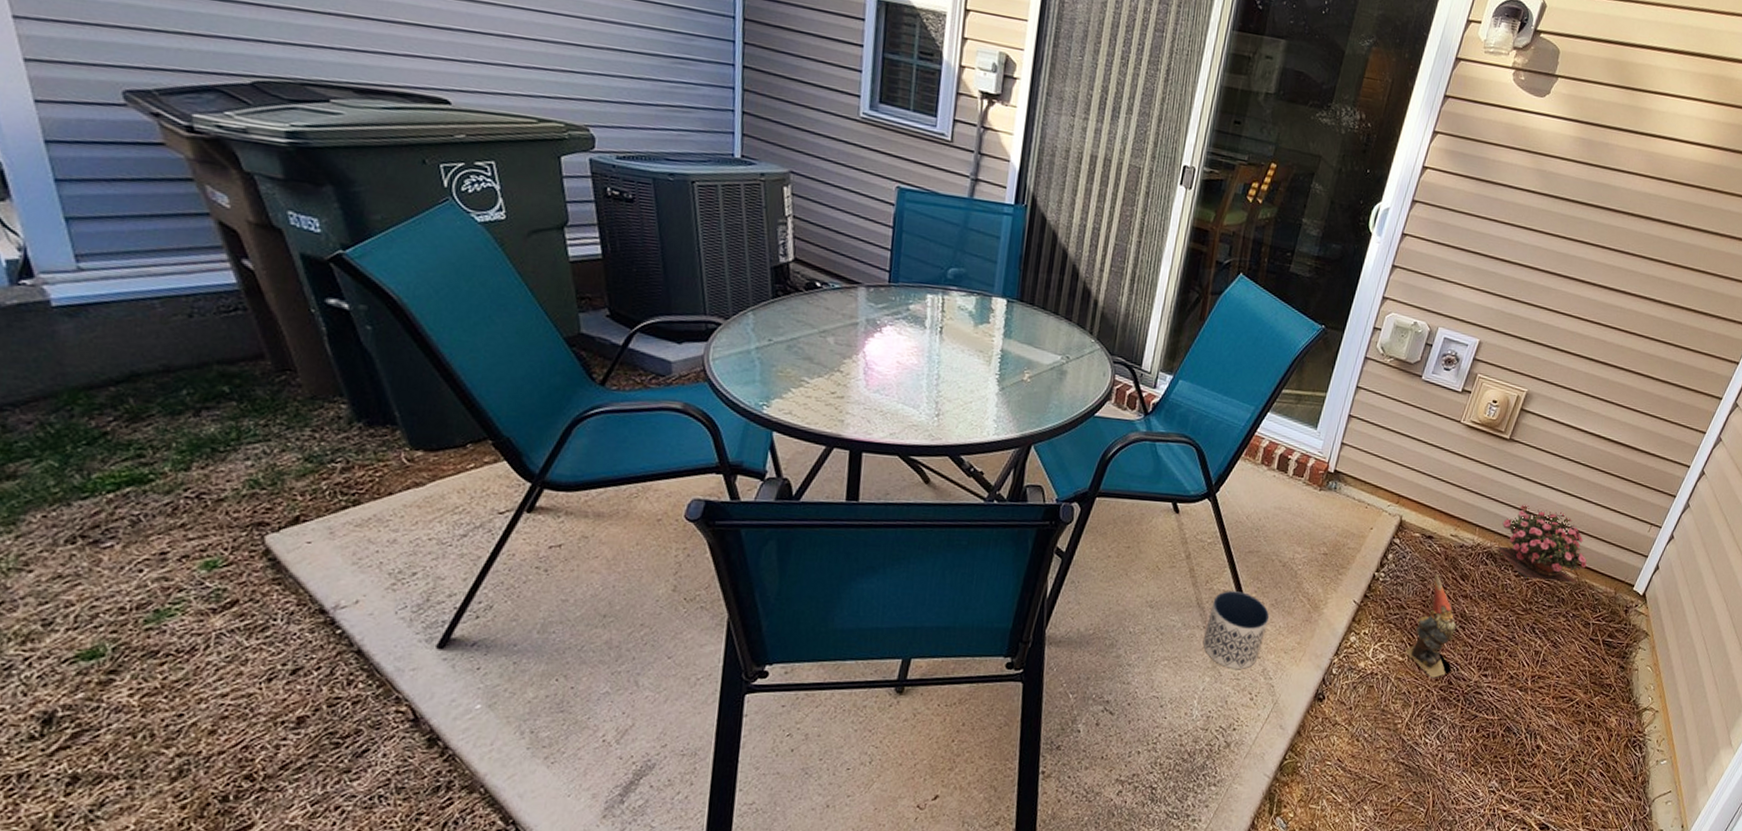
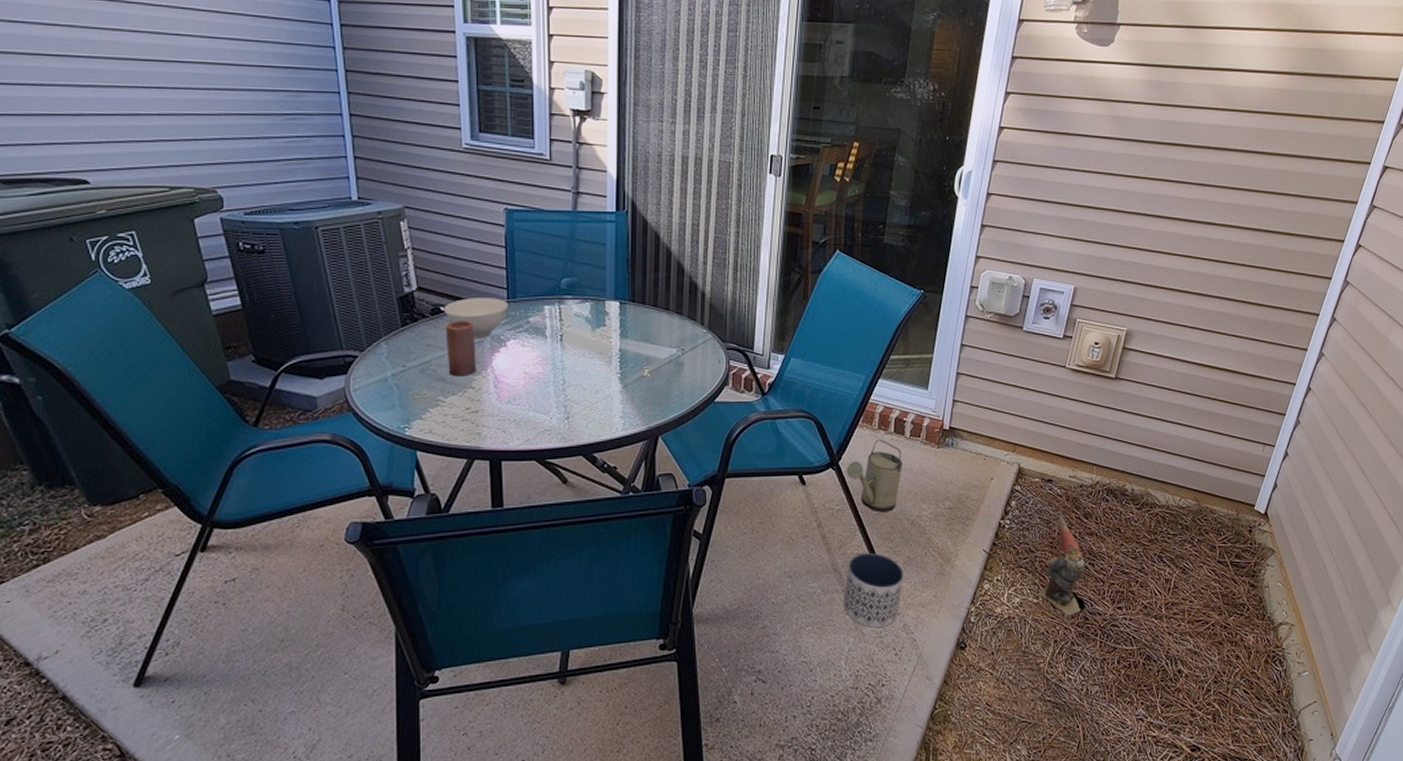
candle: none [816,298,850,359] -> present [445,321,476,377]
bowl: none [819,276,889,322] -> present [443,298,509,339]
watering can: none [1223,474,1282,551] -> present [847,439,903,513]
potted flower: present [1497,505,1587,582] -> none [1116,440,1205,510]

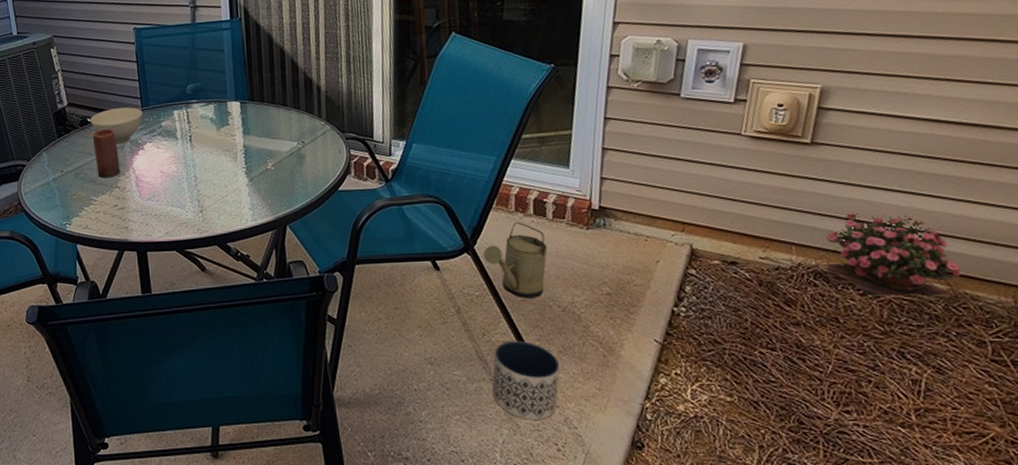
garden gnome: present [1039,514,1086,616] -> none [733,301,800,418]
potted flower: none [1116,440,1205,510] -> present [825,213,961,296]

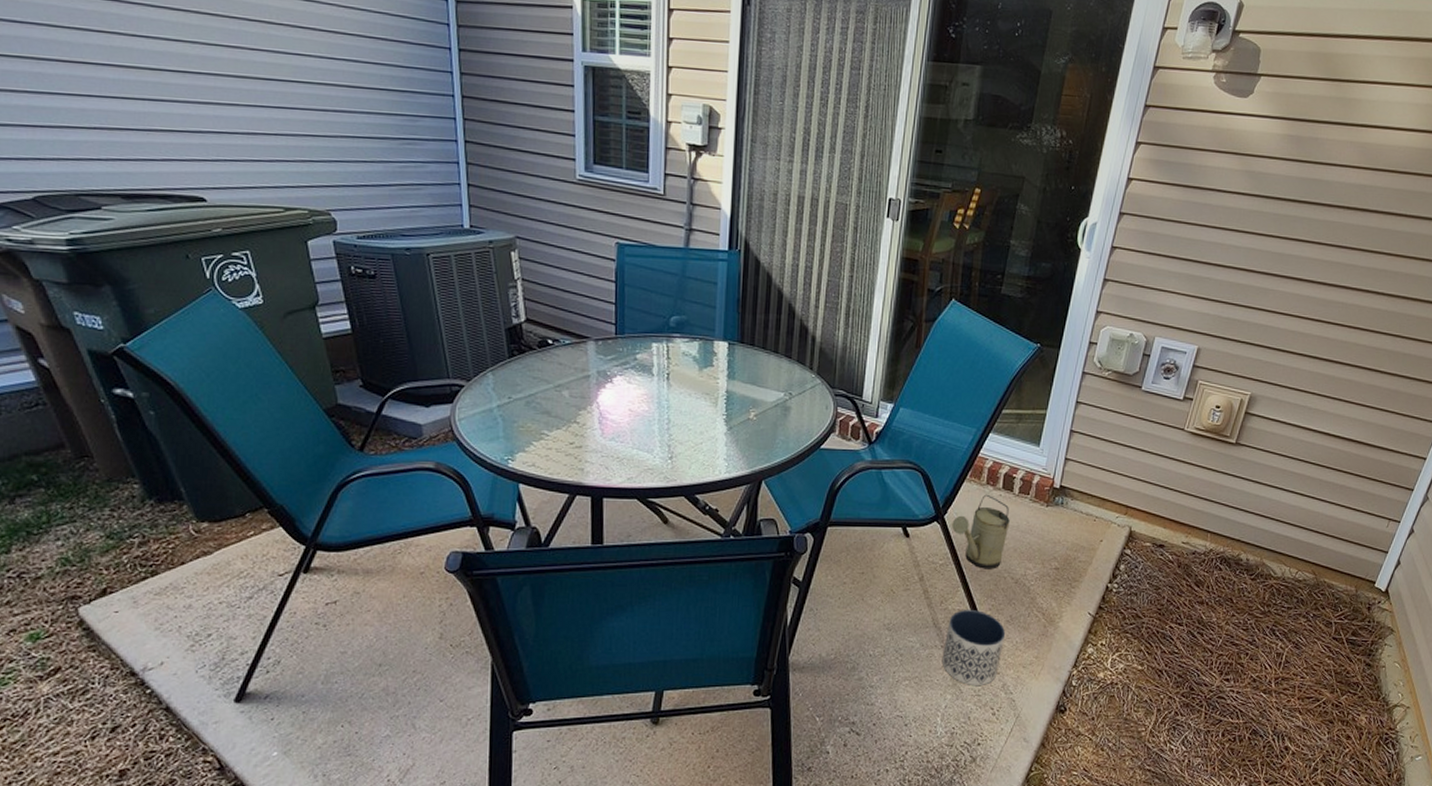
bowl: present [90,107,143,145] -> none [551,332,616,374]
candle: present [92,129,120,178] -> none [552,354,582,411]
potted flower: present [825,213,961,296] -> none [1230,508,1324,582]

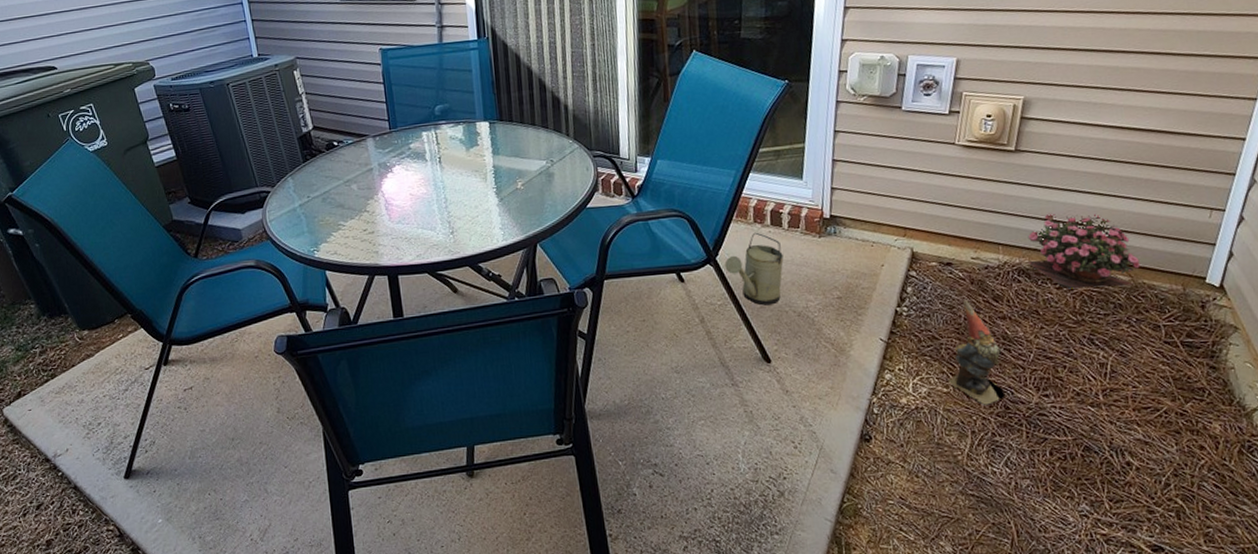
planter: present [941,610,1006,687] -> none [734,346,796,422]
garden gnome: none [1144,581,1194,685] -> present [949,298,1006,405]
potted flower: none [1230,508,1324,582] -> present [1027,213,1140,289]

